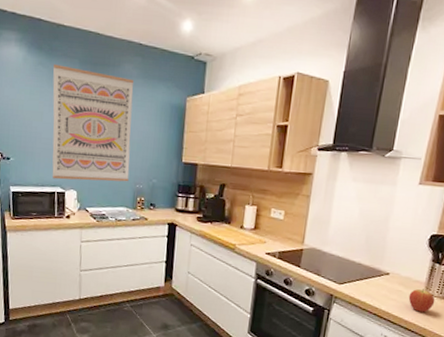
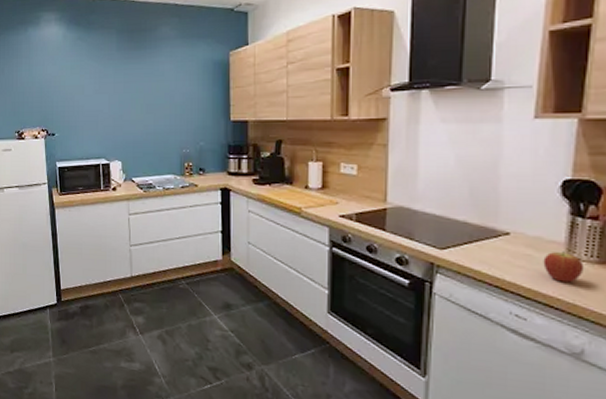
wall art: present [52,64,135,182] -> none [91,37,174,151]

